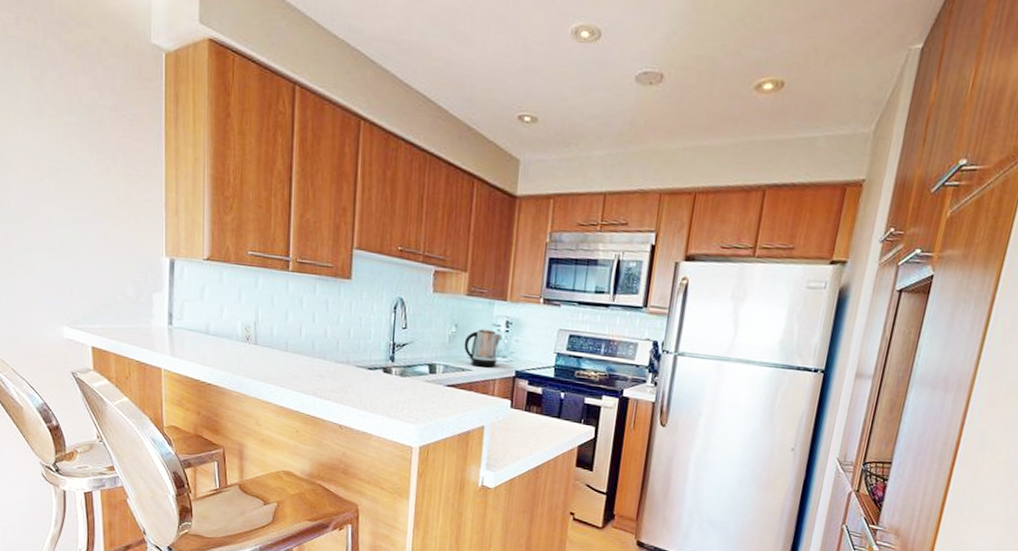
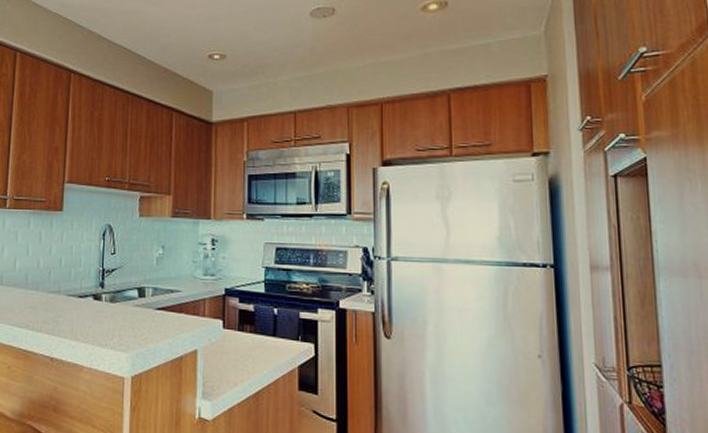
kettle: present [464,329,501,369] -> none [171,248,208,289]

